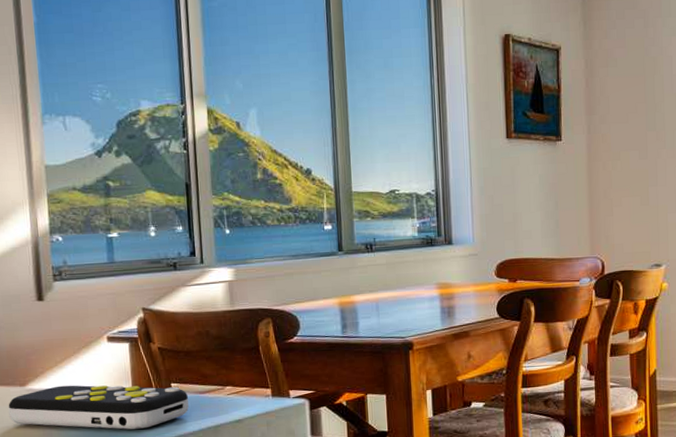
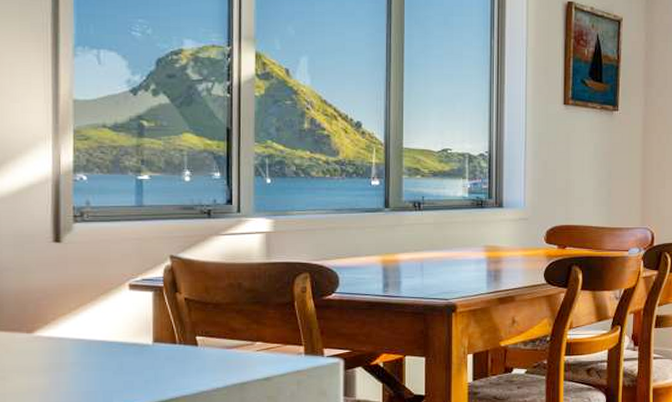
remote control: present [8,385,189,430] -> none [12,334,214,384]

